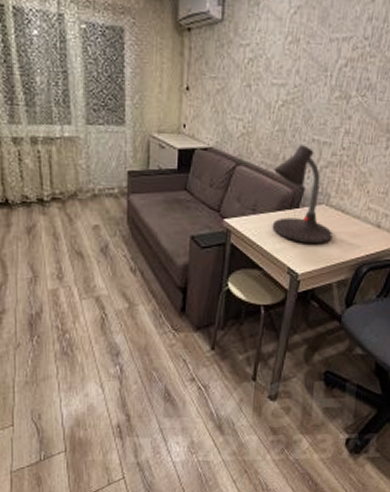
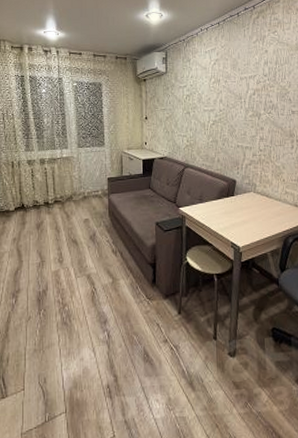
desk lamp: present [272,145,332,244] -> none [212,150,262,223]

